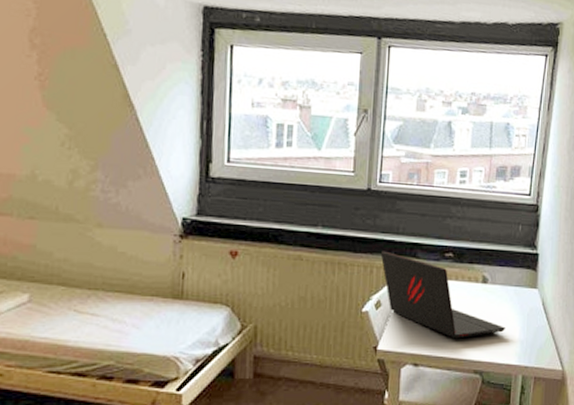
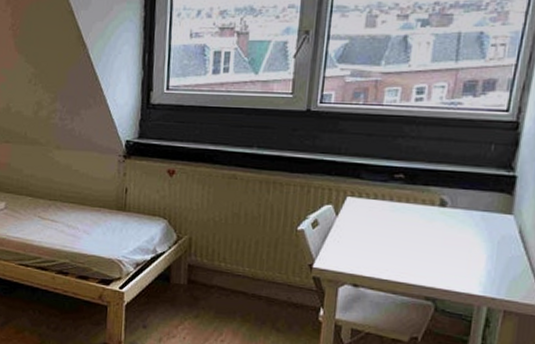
laptop: present [380,250,505,339] -> none [319,171,467,263]

